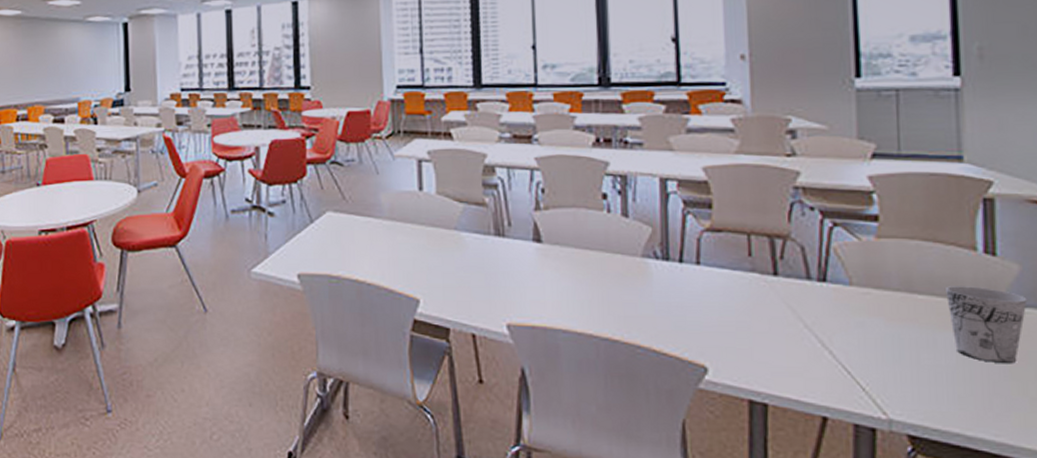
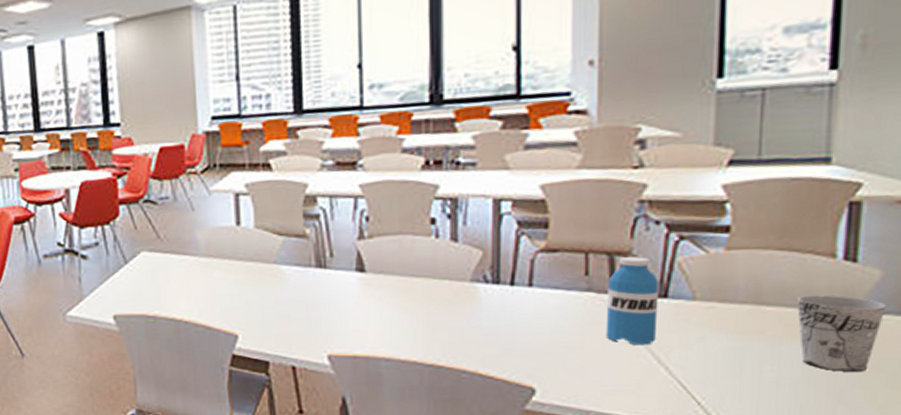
water bottle: none [770,240,819,328] -> present [605,257,659,346]

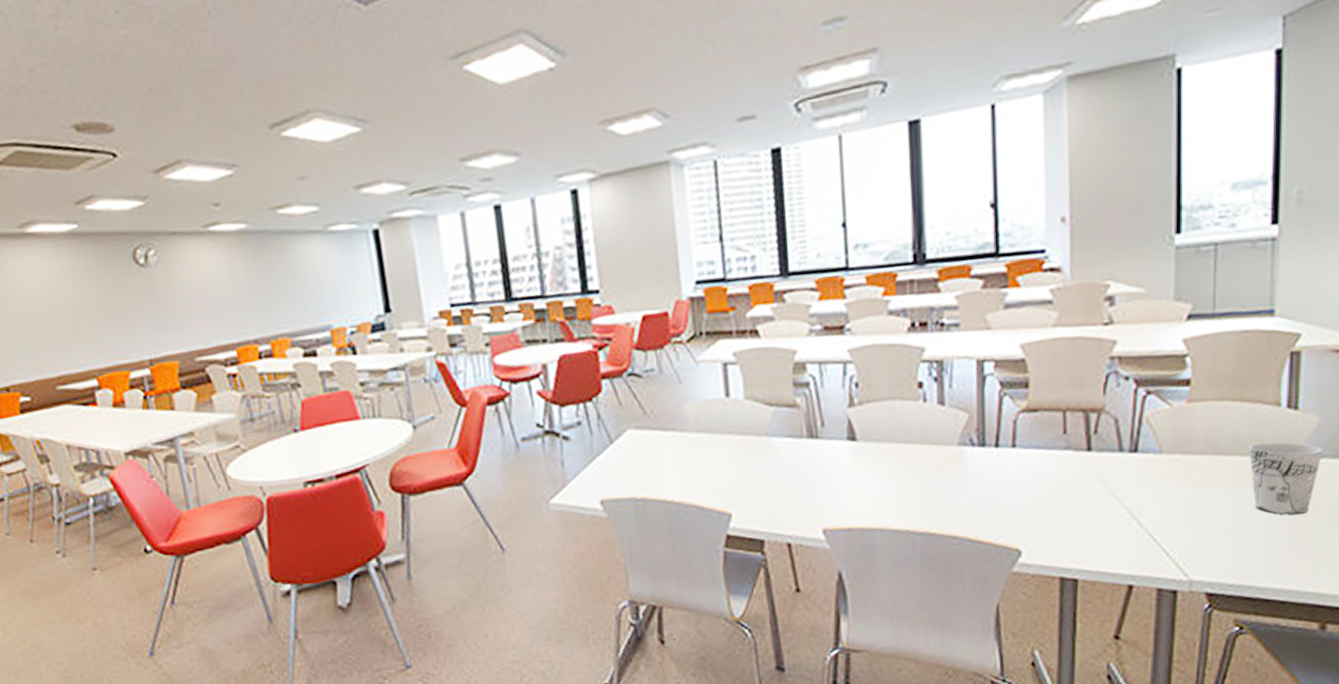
water bottle: present [605,257,659,346] -> none [1083,413,1129,501]

